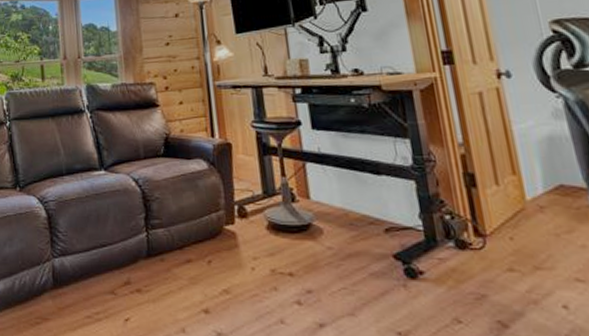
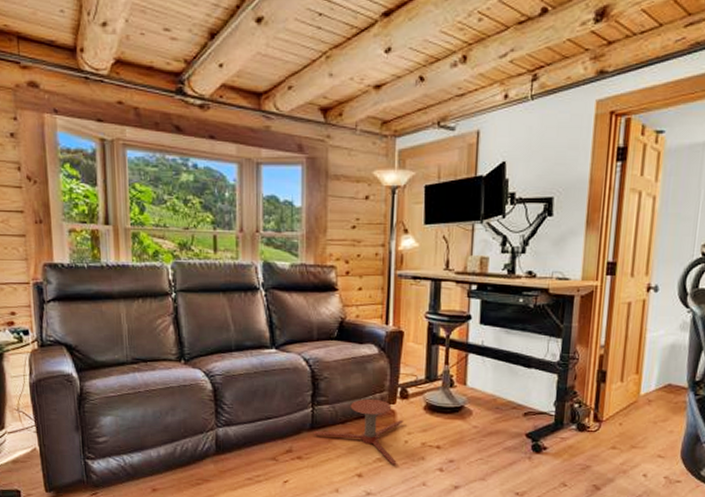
side table: none [151,219,247,297] -> present [314,398,404,465]

